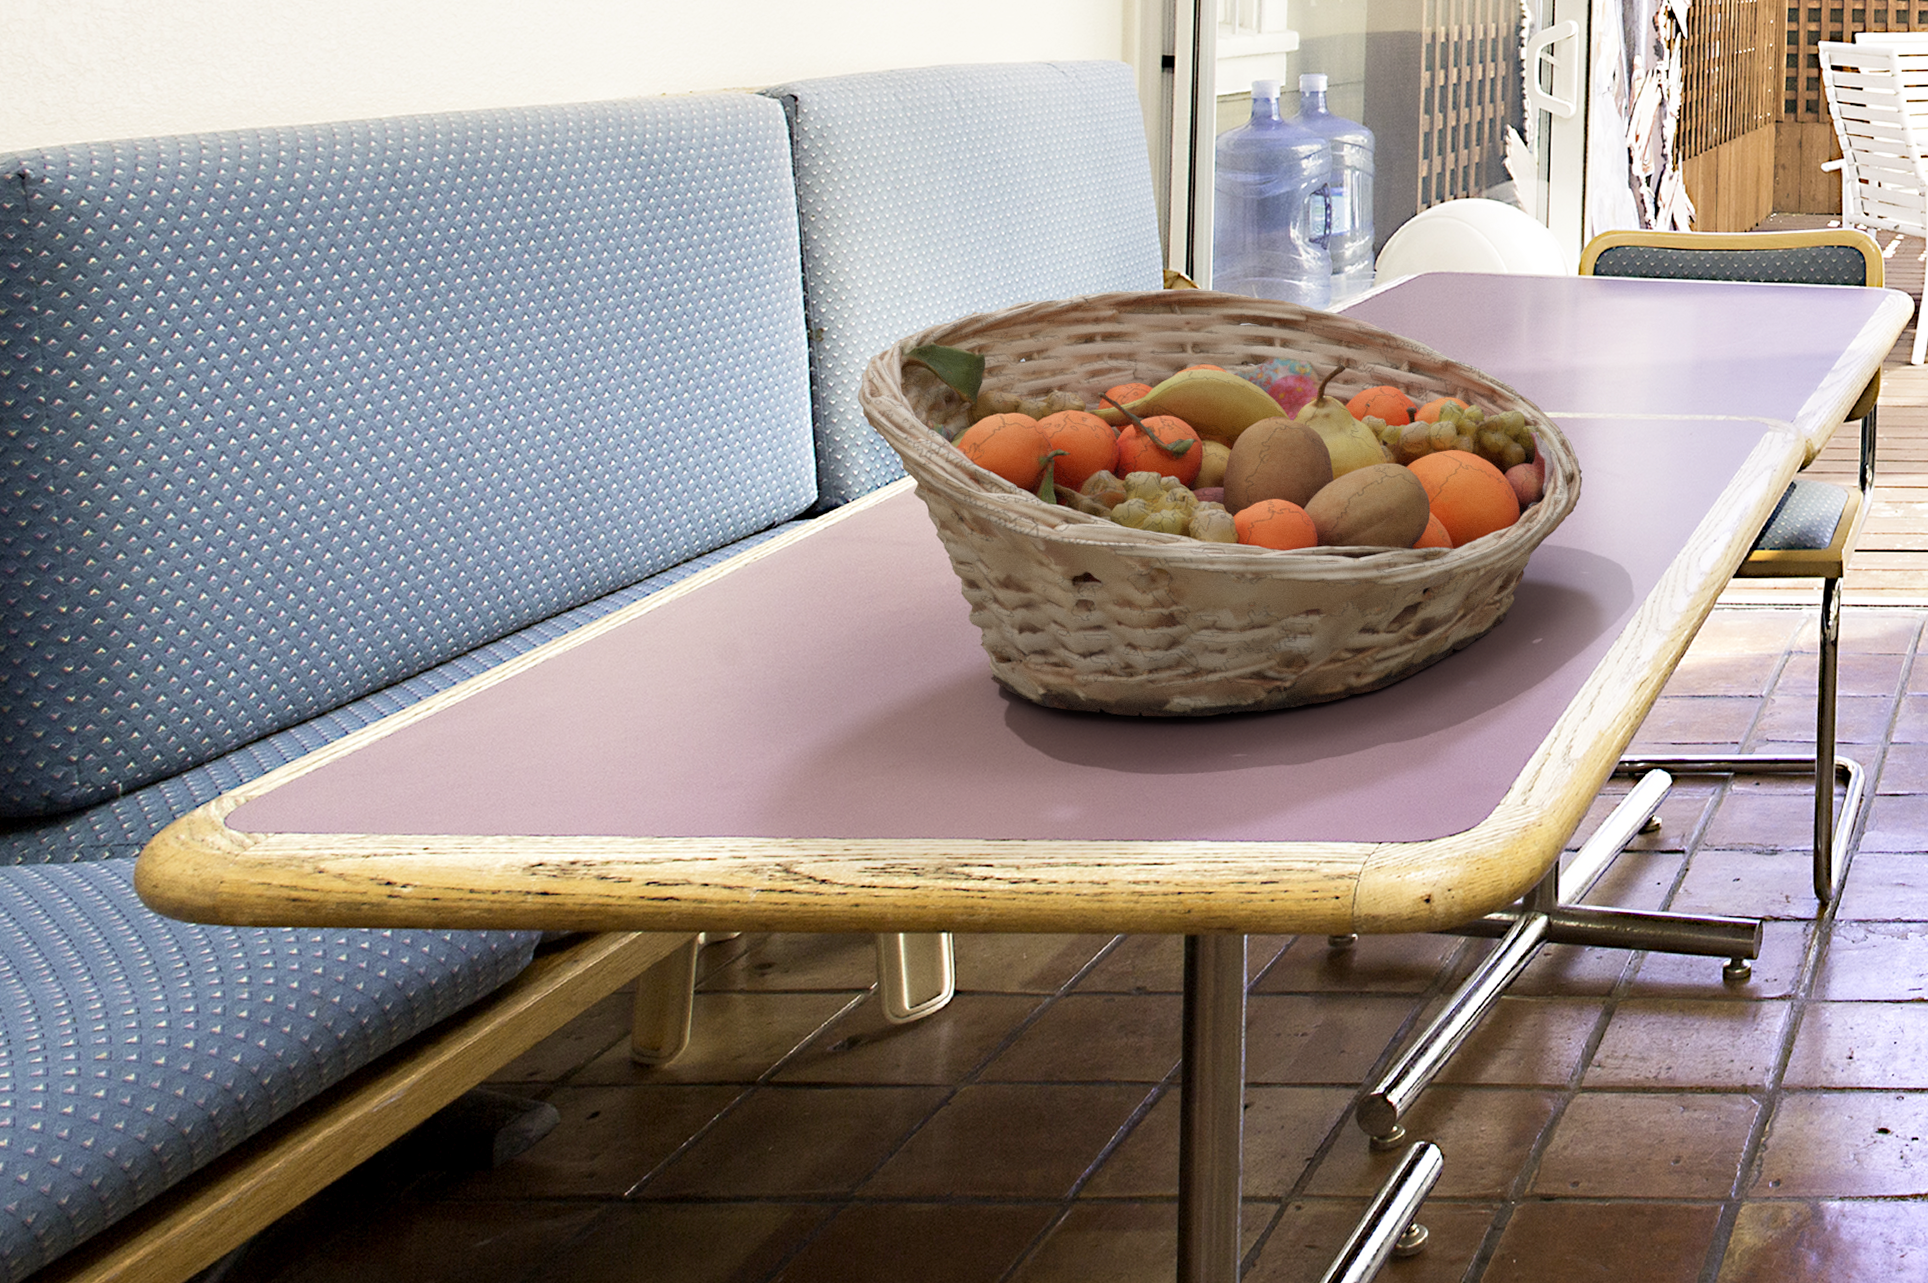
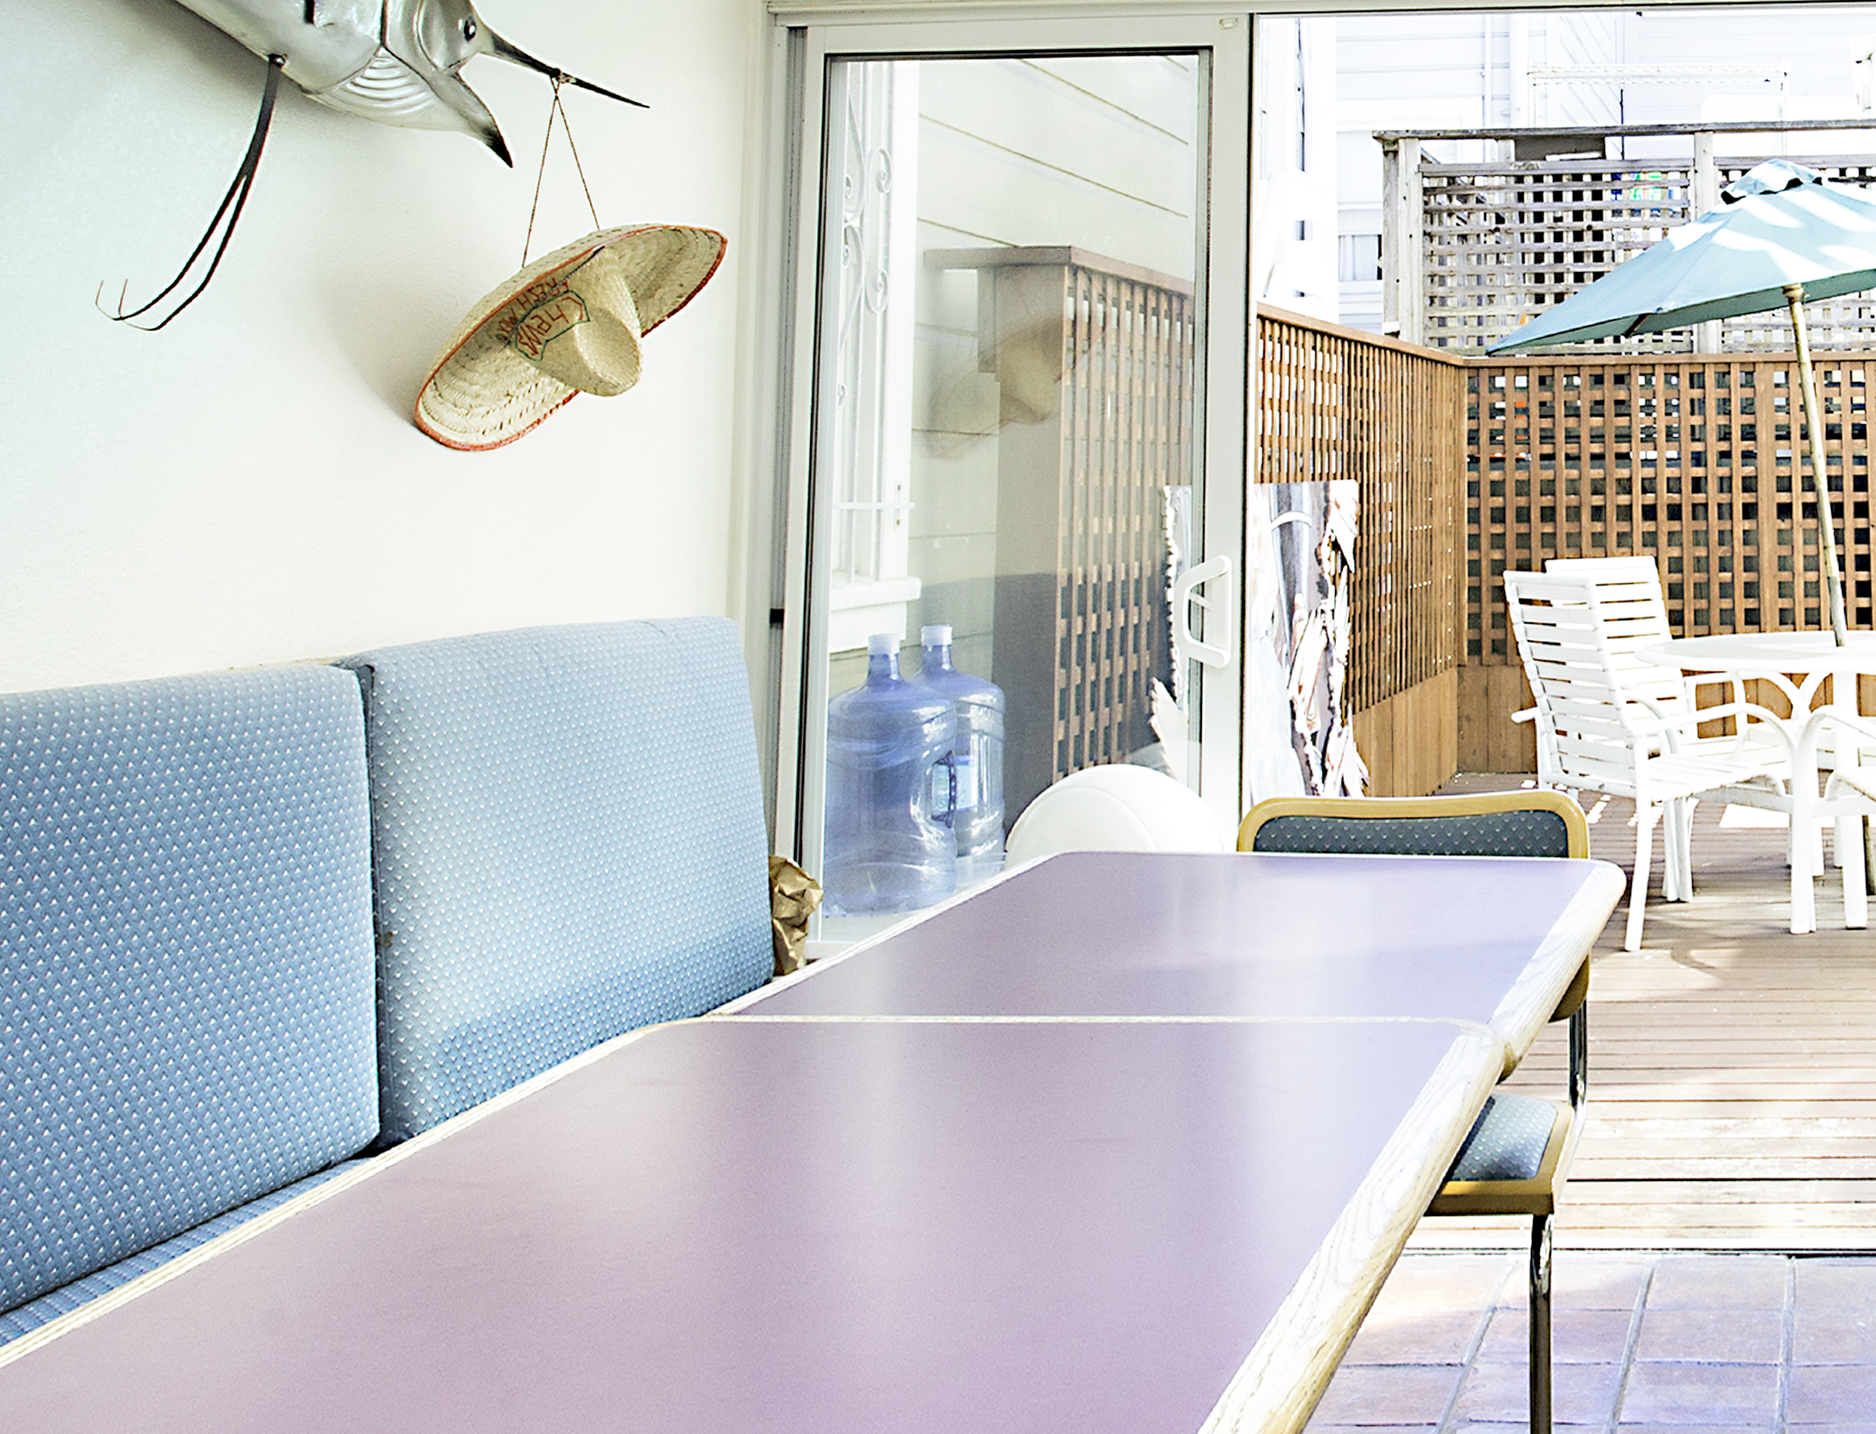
fruit basket: present [857,288,1583,717] -> none [427,876,1245,1395]

